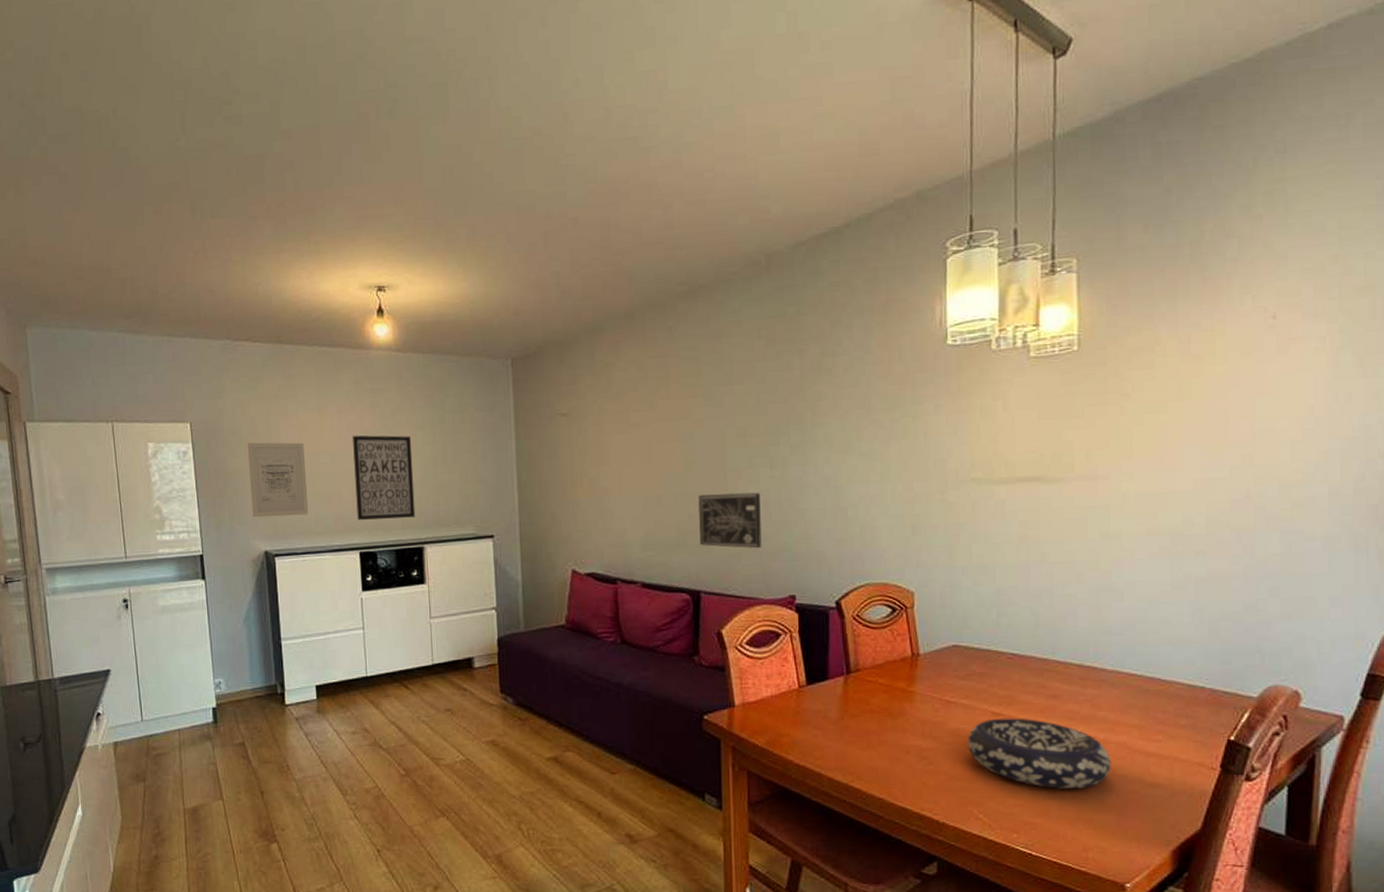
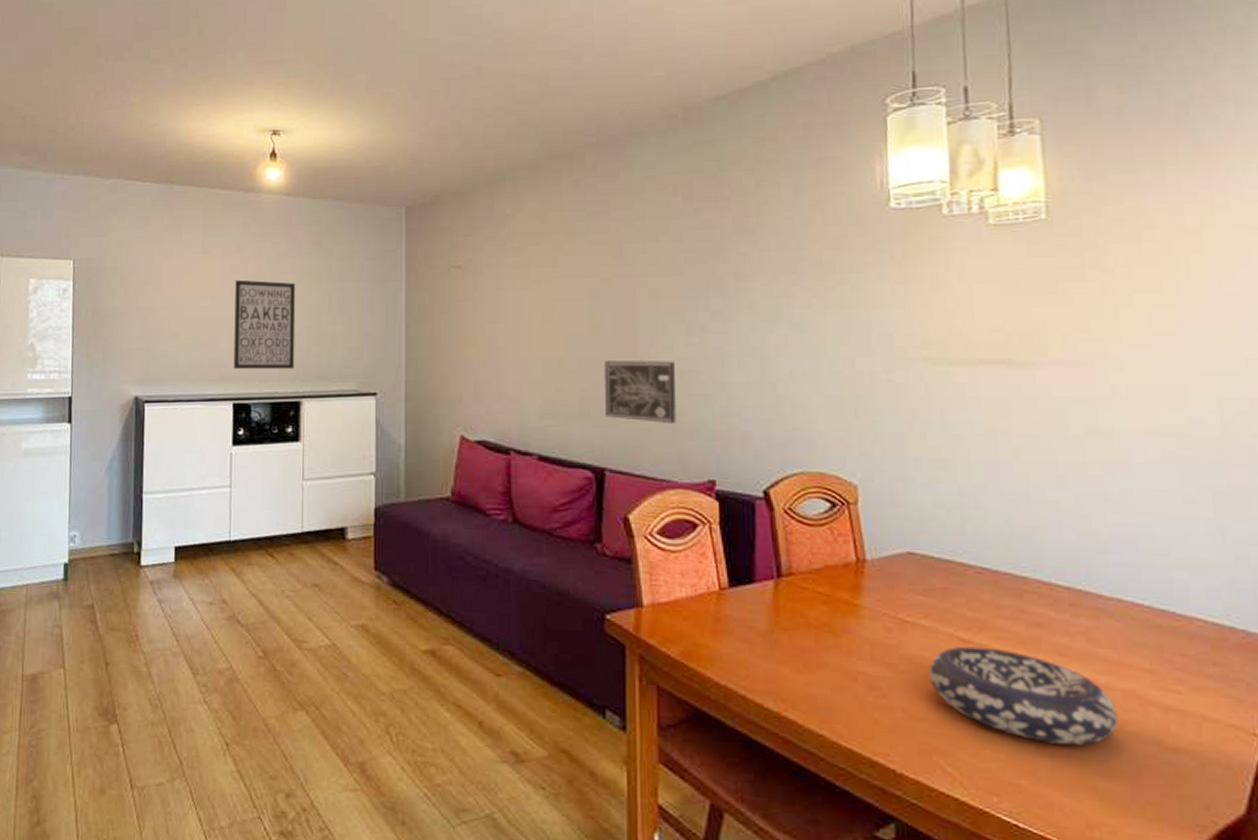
wall art: present [247,442,309,518] -> none [126,283,185,361]

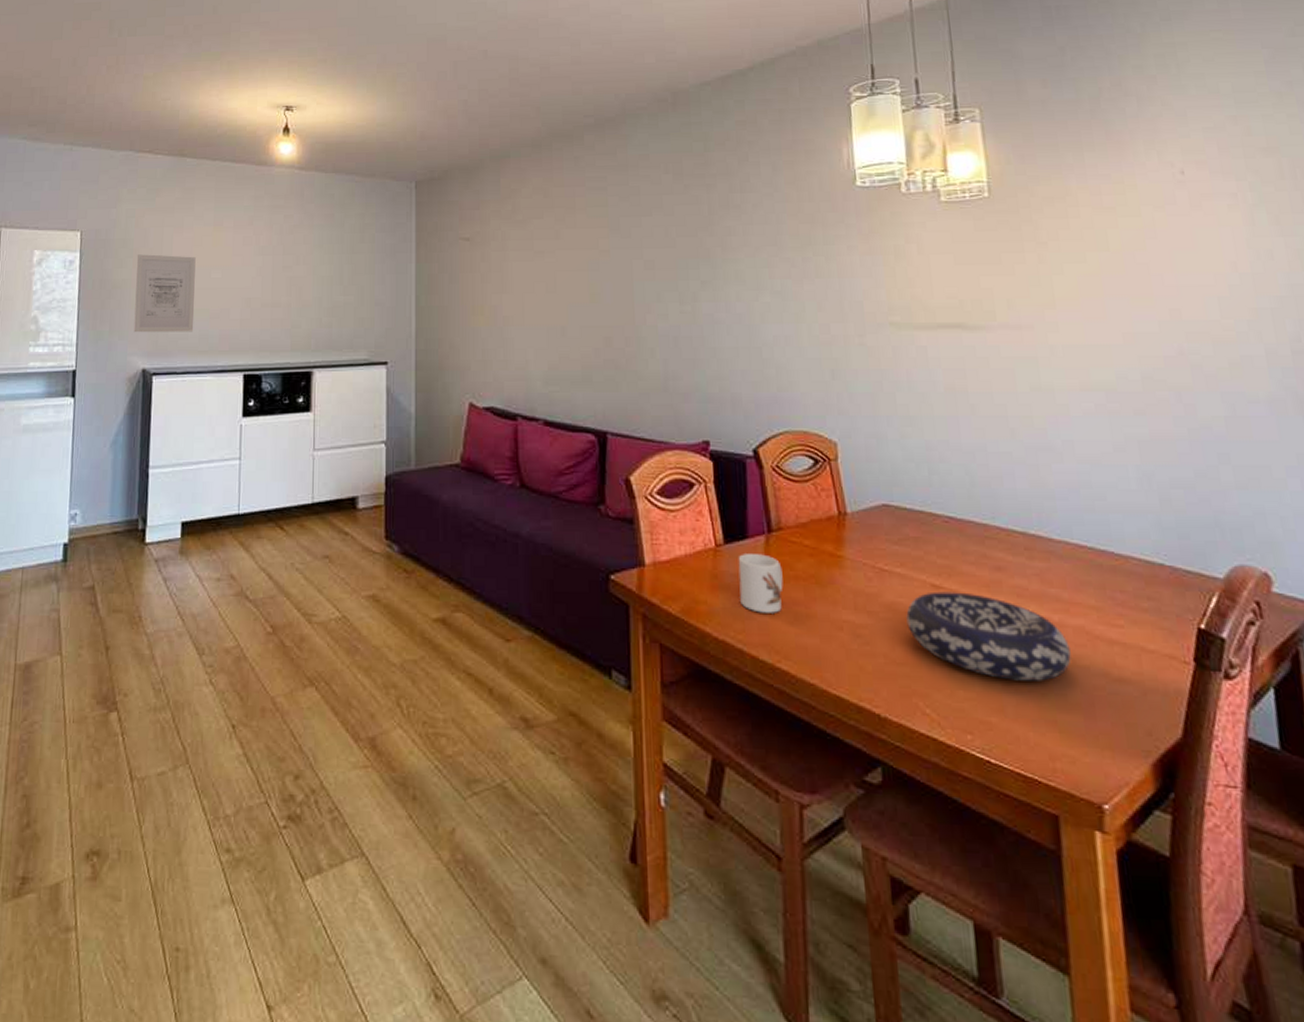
wall art: none [126,283,185,361] -> present [133,254,196,333]
wall art: present [233,279,296,369] -> none [244,251,308,340]
wall art: present [603,361,677,424] -> none [604,328,672,388]
mug: none [743,598,793,661] -> present [738,554,783,613]

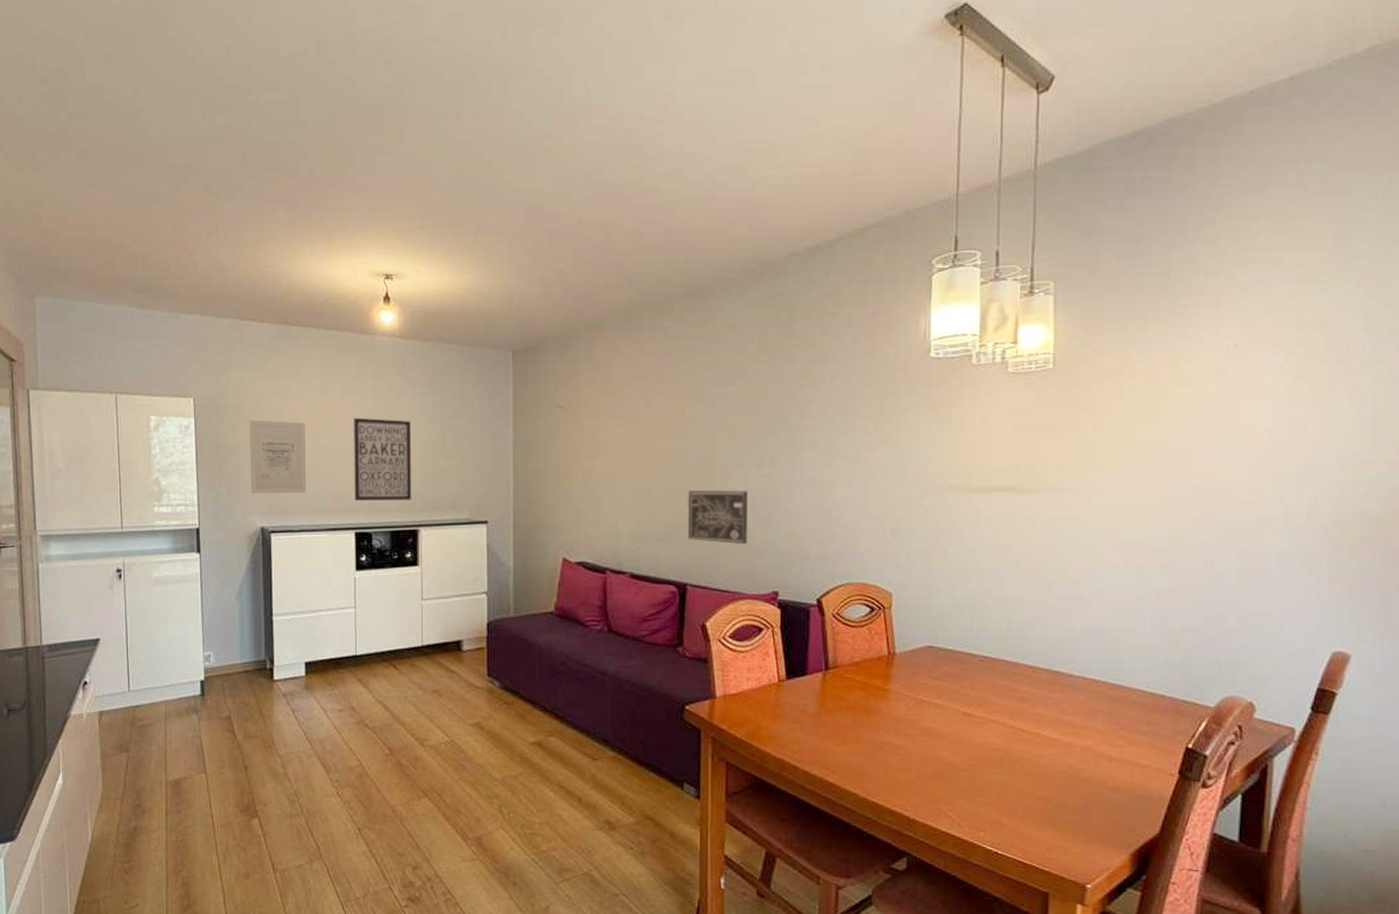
wall art: none [244,251,308,340] -> present [354,417,412,500]
wall art: none [604,328,672,388] -> present [687,490,749,545]
mug: present [738,554,783,613] -> none [797,688,835,737]
decorative bowl: present [906,591,1071,681] -> none [939,718,1075,790]

